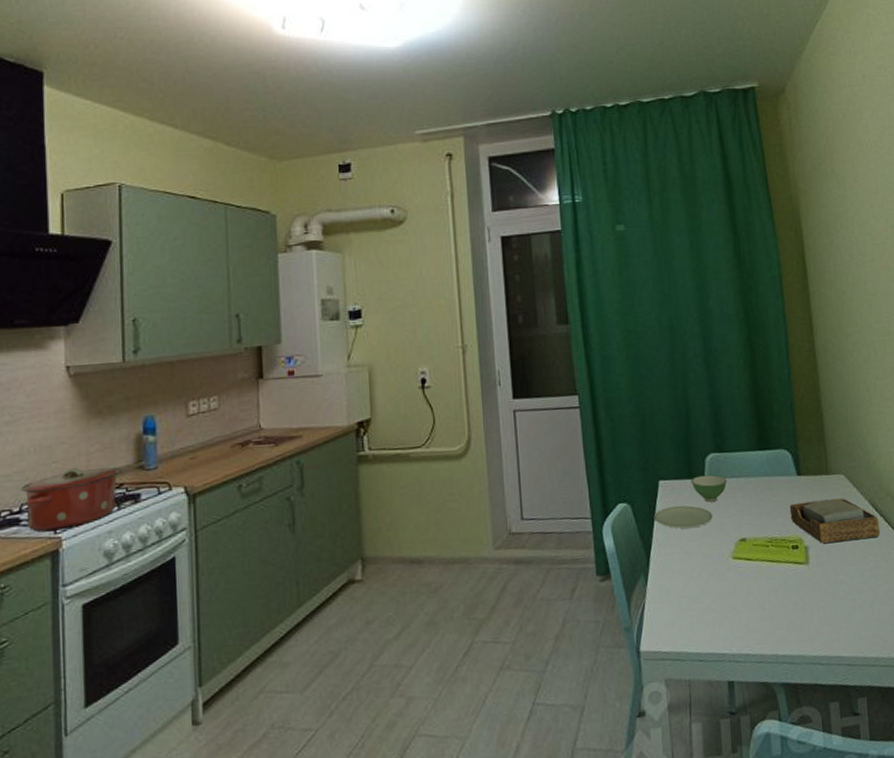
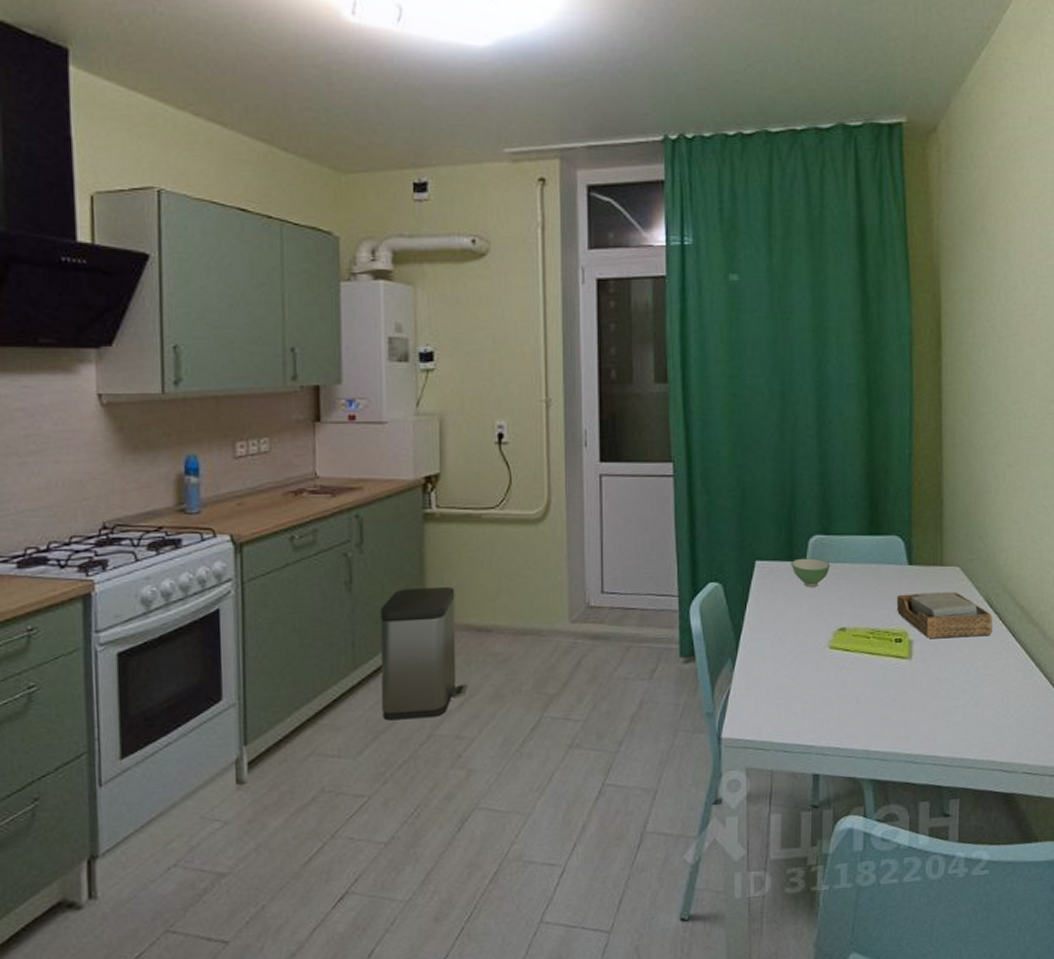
casserole: present [20,467,121,532] -> none [47,507,159,574]
pedal bin: none [321,522,404,654] -> present [380,586,468,721]
plate: present [653,505,713,529] -> none [747,588,812,614]

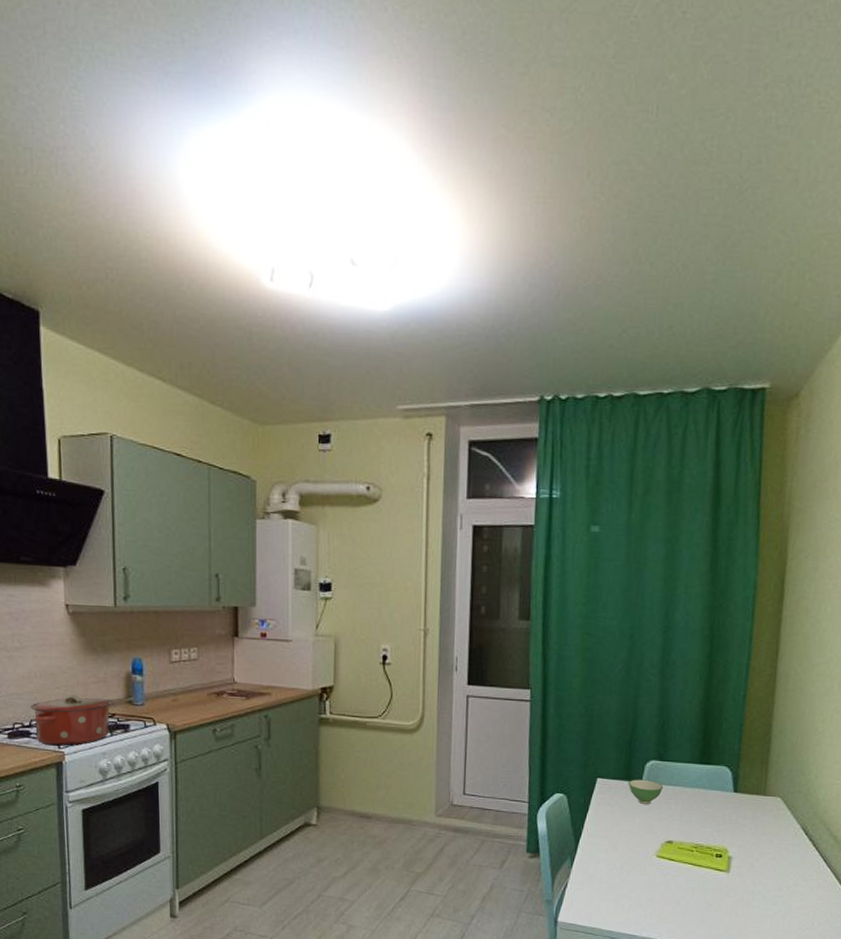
casserole: none [47,507,159,574] -> present [30,695,113,746]
pedal bin: present [380,586,468,721] -> none [283,778,351,882]
napkin holder: present [896,592,993,639] -> none [719,817,807,859]

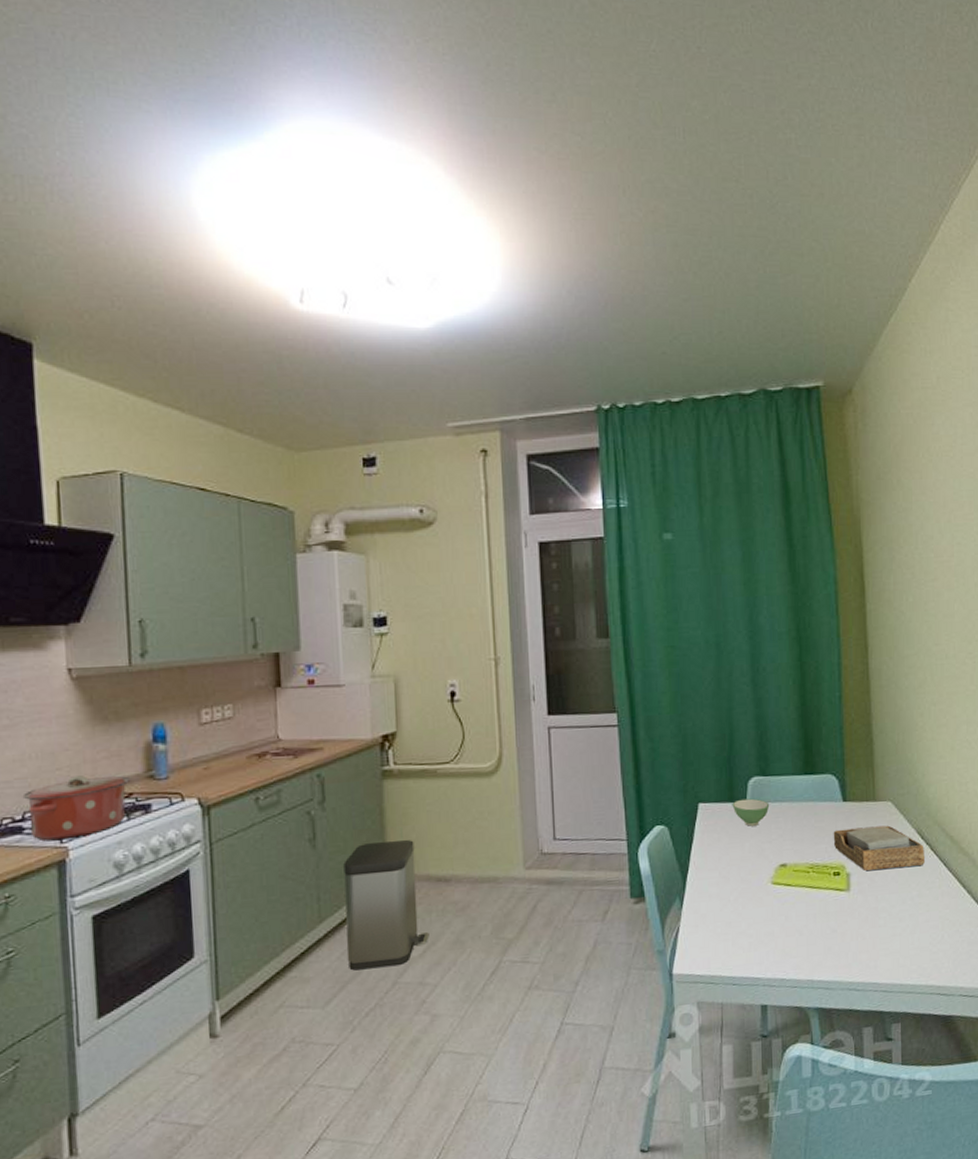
pedal bin: none [283,778,351,882] -> present [343,839,429,971]
napkin holder: none [719,817,807,859] -> present [833,825,926,871]

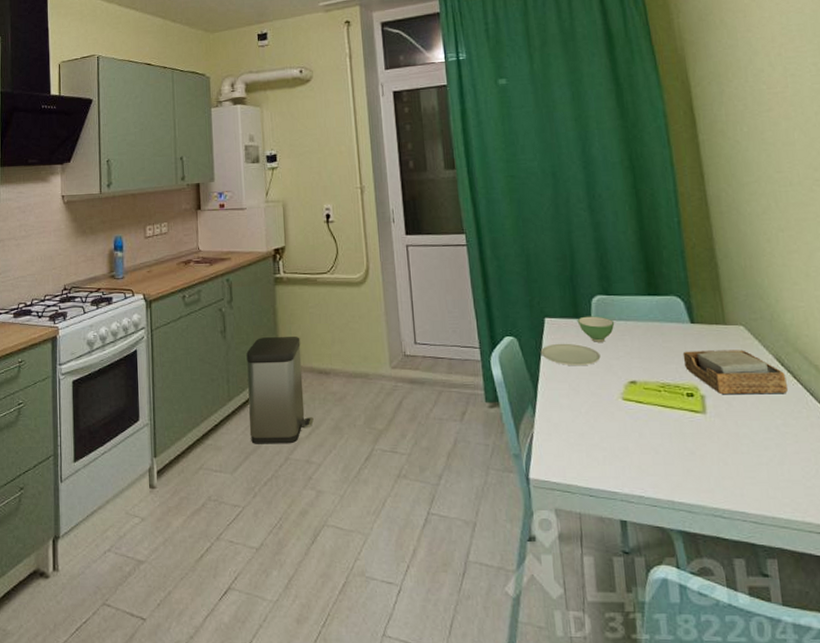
casserole: present [22,776,130,841] -> none [32,274,99,322]
plate: none [692,829,753,853] -> present [540,343,601,366]

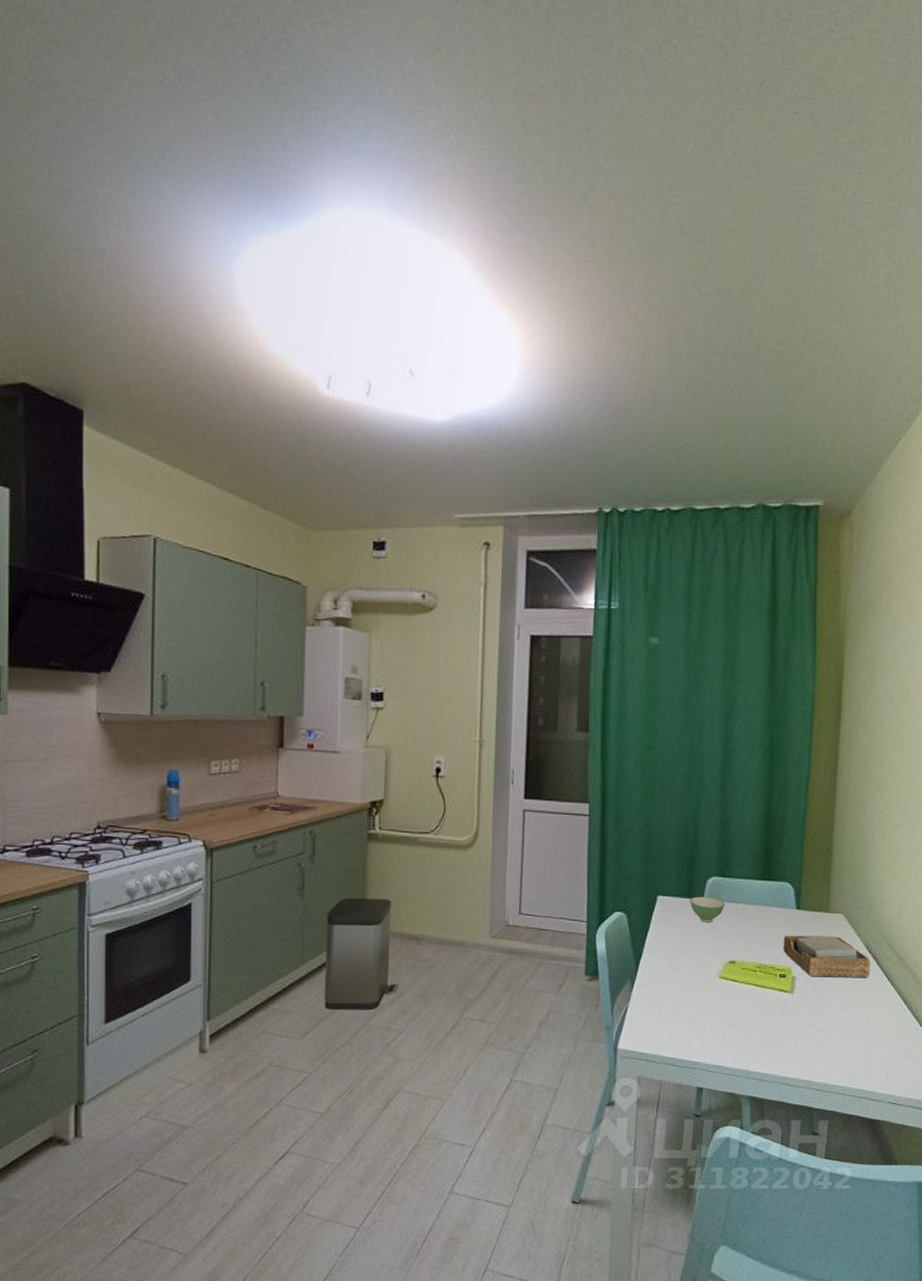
plate: present [540,343,601,366] -> none [648,921,706,945]

